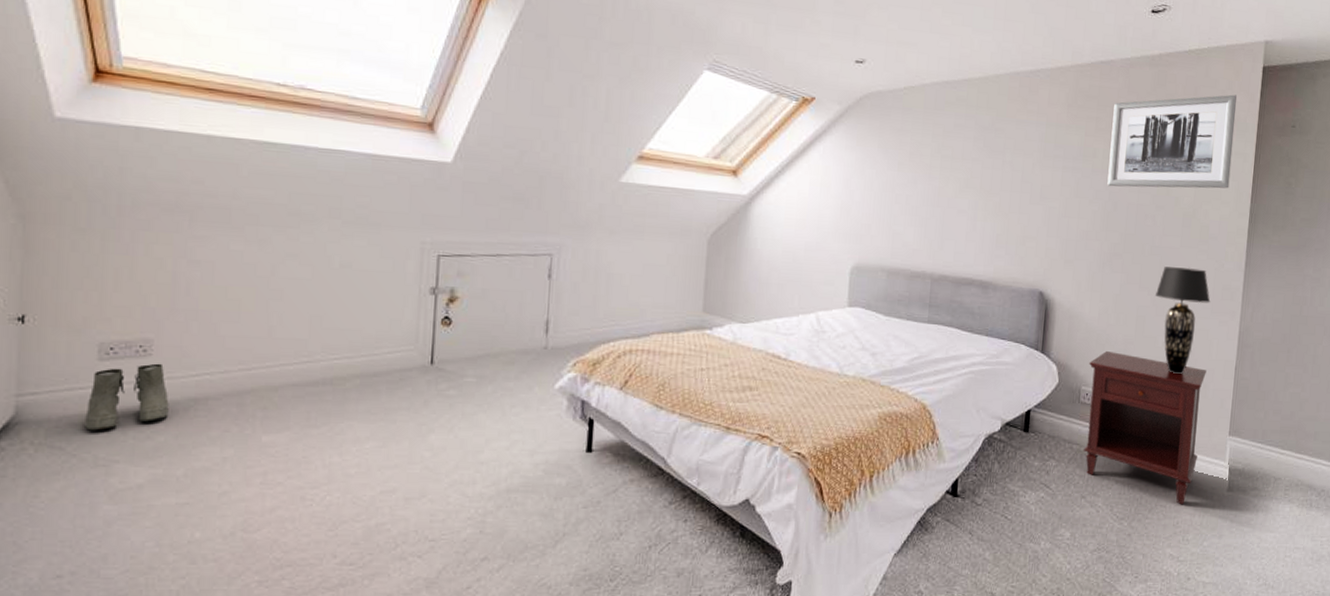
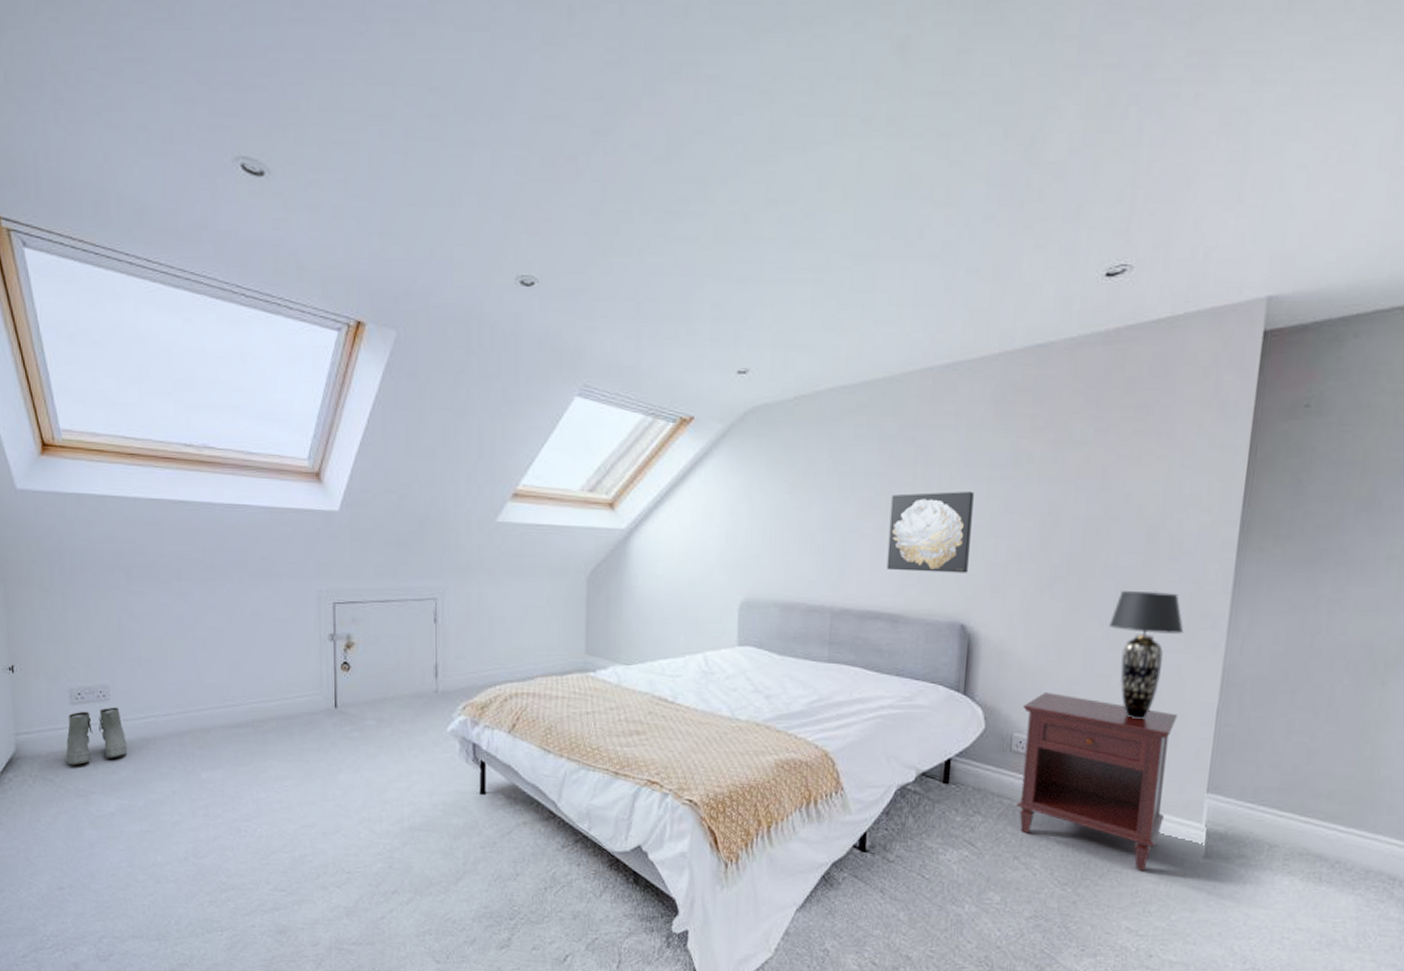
wall art: none [979,177,1051,248] -> present [886,490,974,573]
wall art: present [1107,94,1237,189] -> none [1046,371,1226,498]

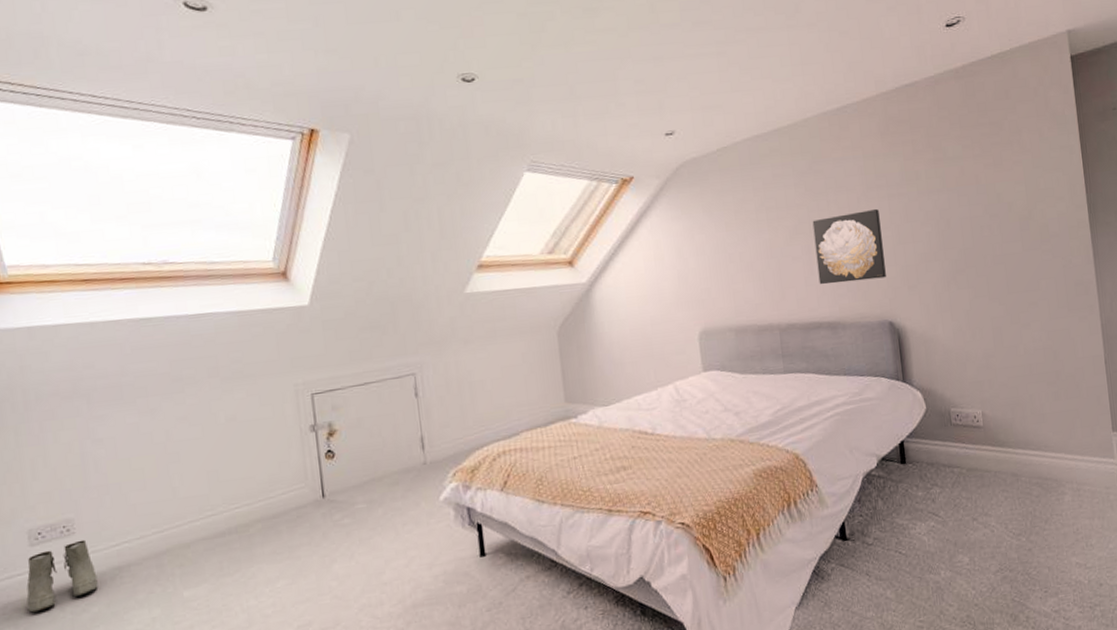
nightstand: present [1015,693,1177,872] -> none [953,368,1085,511]
table lamp: present [1109,591,1184,720] -> none [1007,269,1065,379]

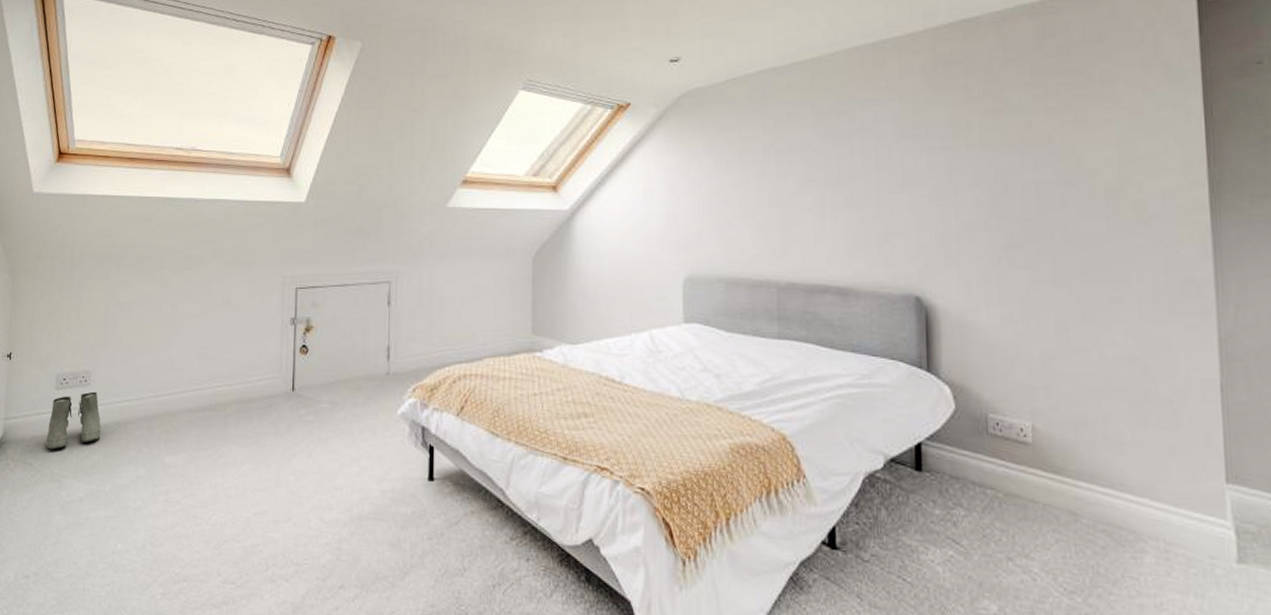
wall art: present [812,208,886,284] -> none [829,161,917,244]

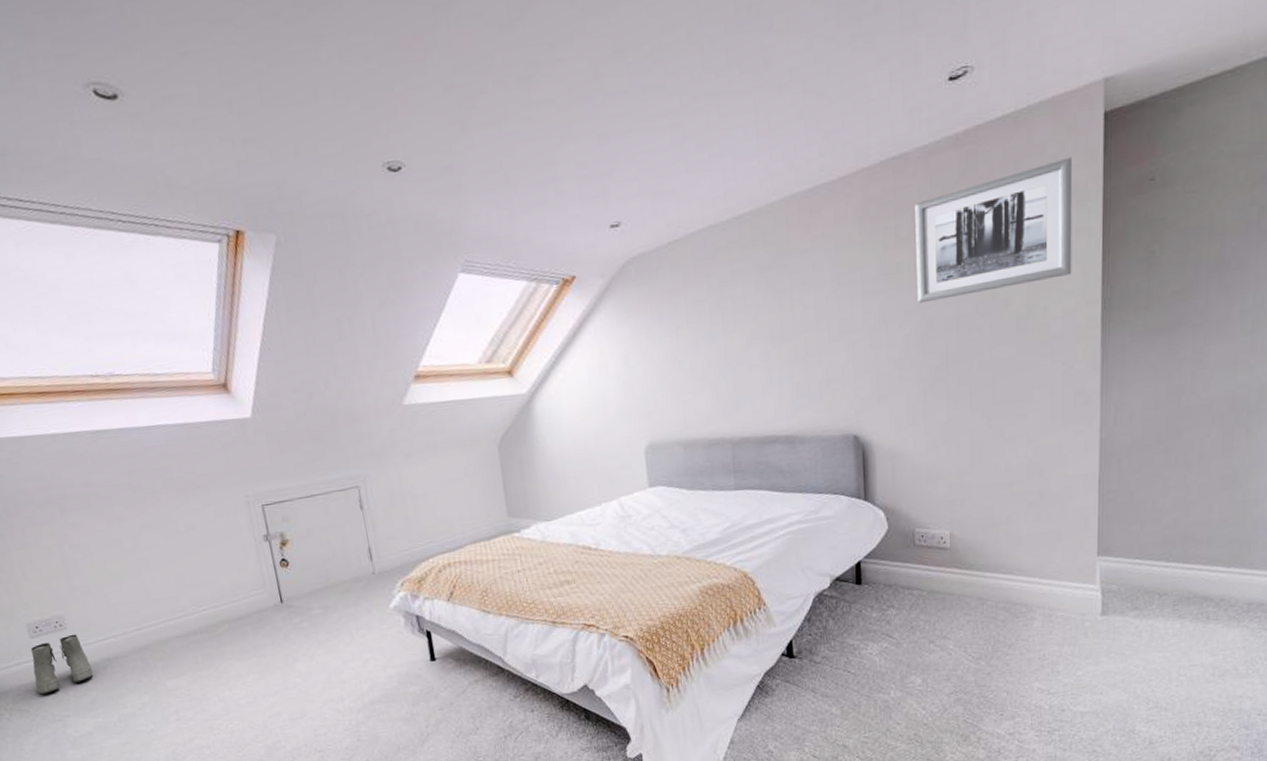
wall art: none [987,34,1170,165] -> present [915,157,1073,304]

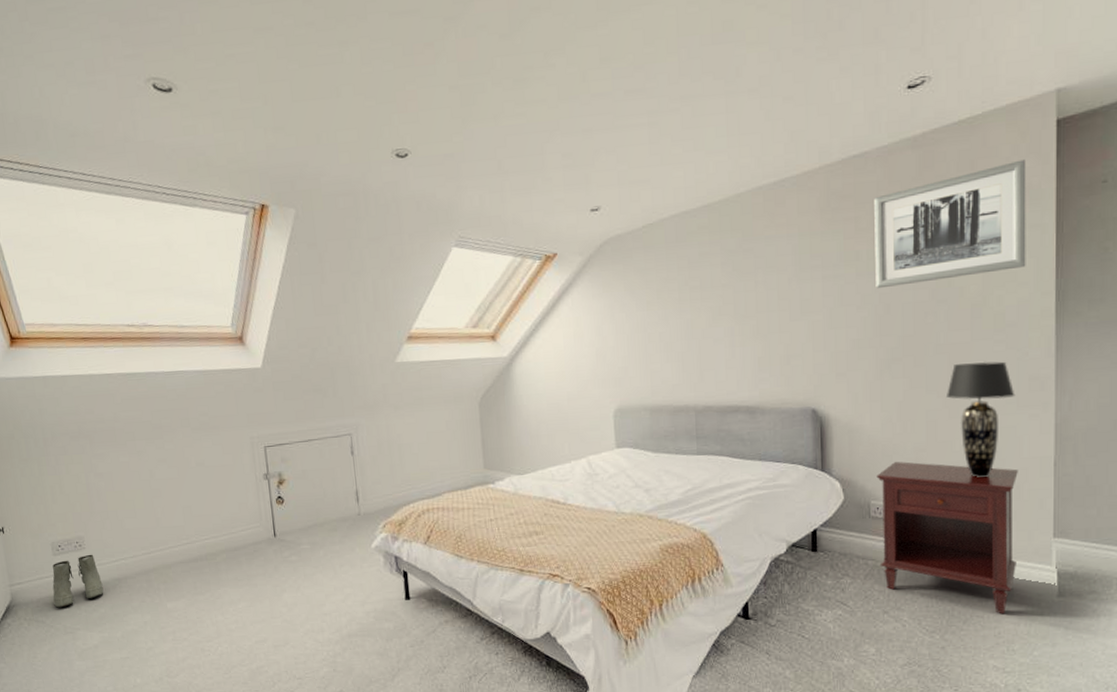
nightstand: none [921,486,1063,637] -> present [876,461,1018,614]
table lamp: none [991,376,1061,499] -> present [947,361,1015,478]

